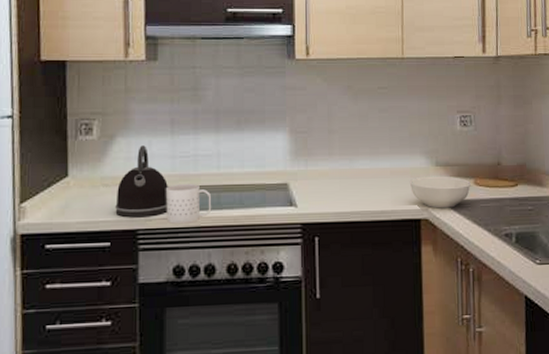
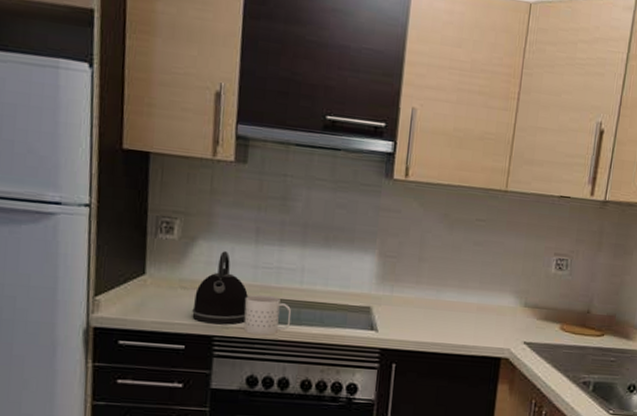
bowl: present [409,176,471,208] -> none [494,315,557,350]

